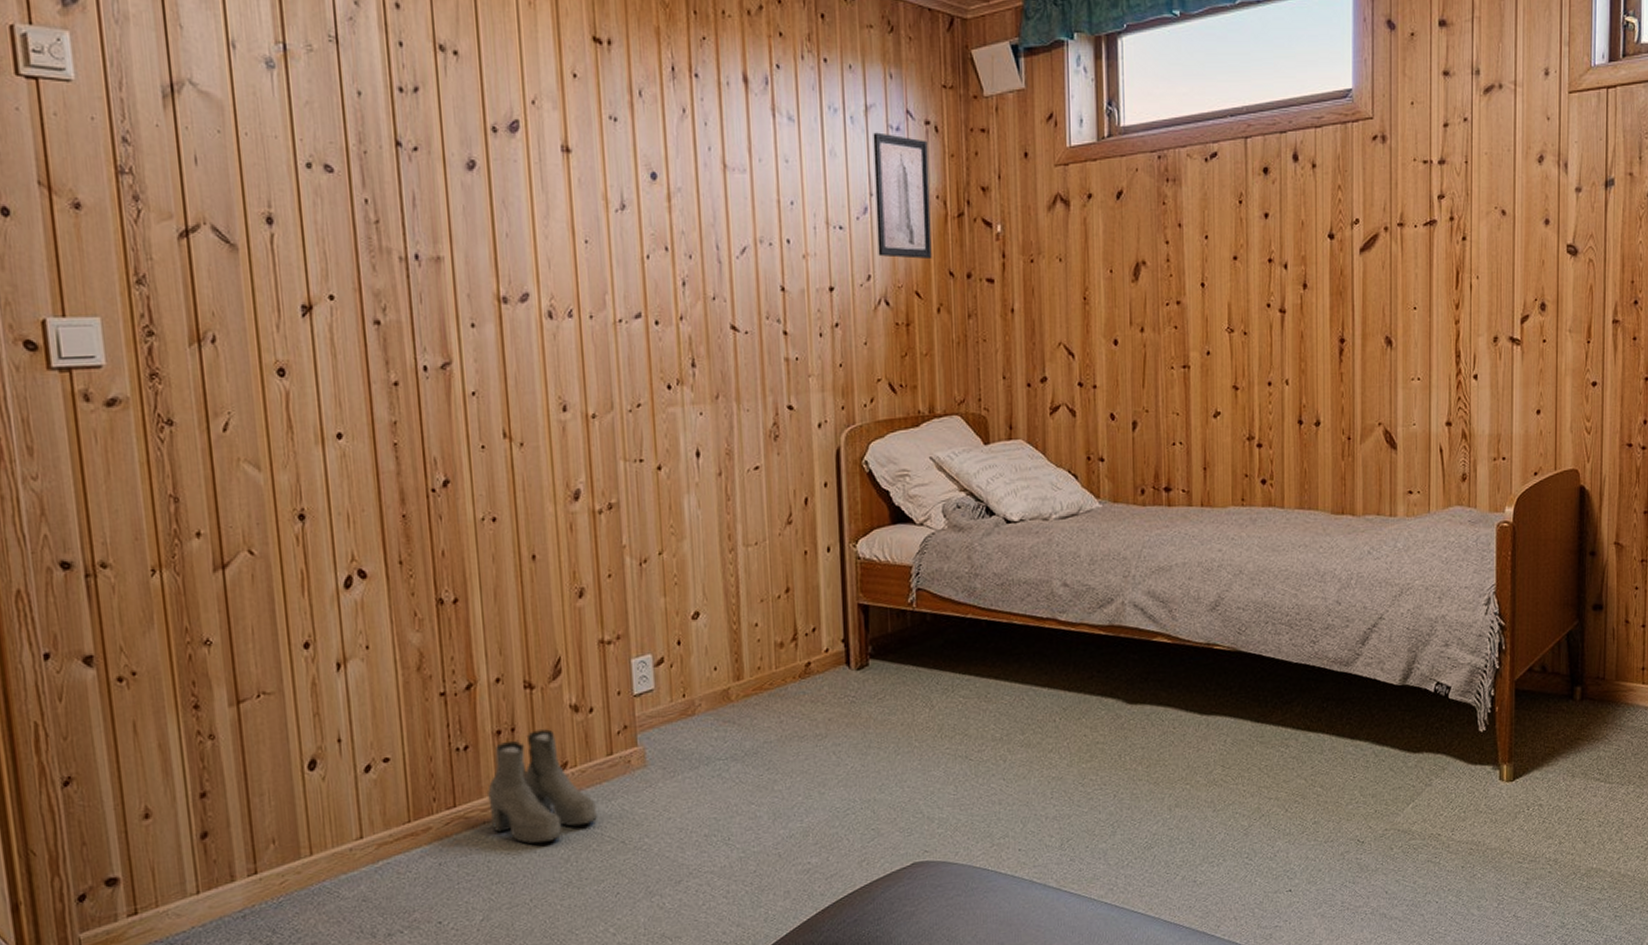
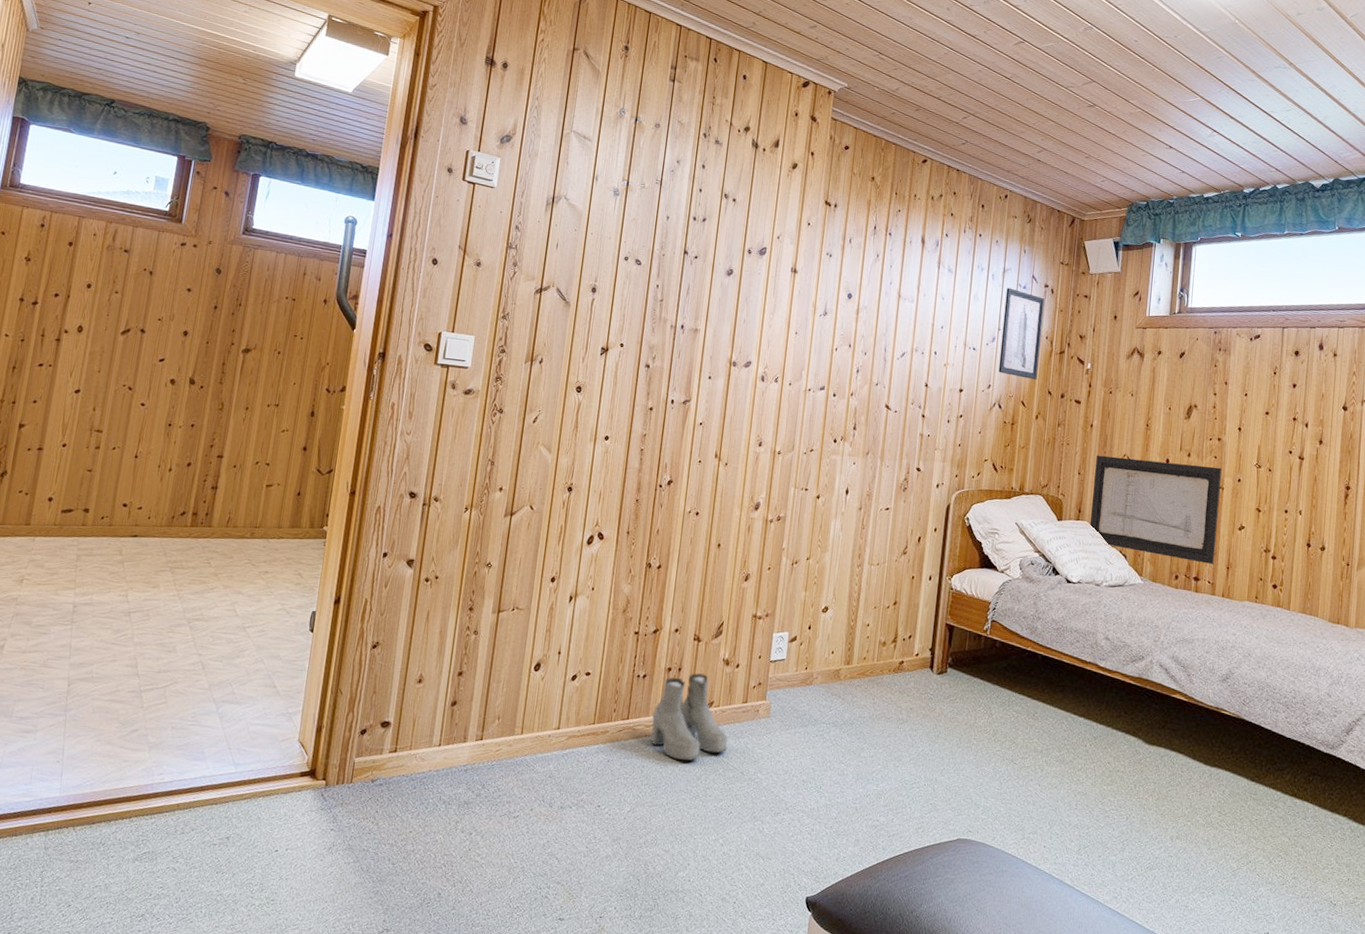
wall art: none [1024,340,1188,468] -> present [1090,455,1222,564]

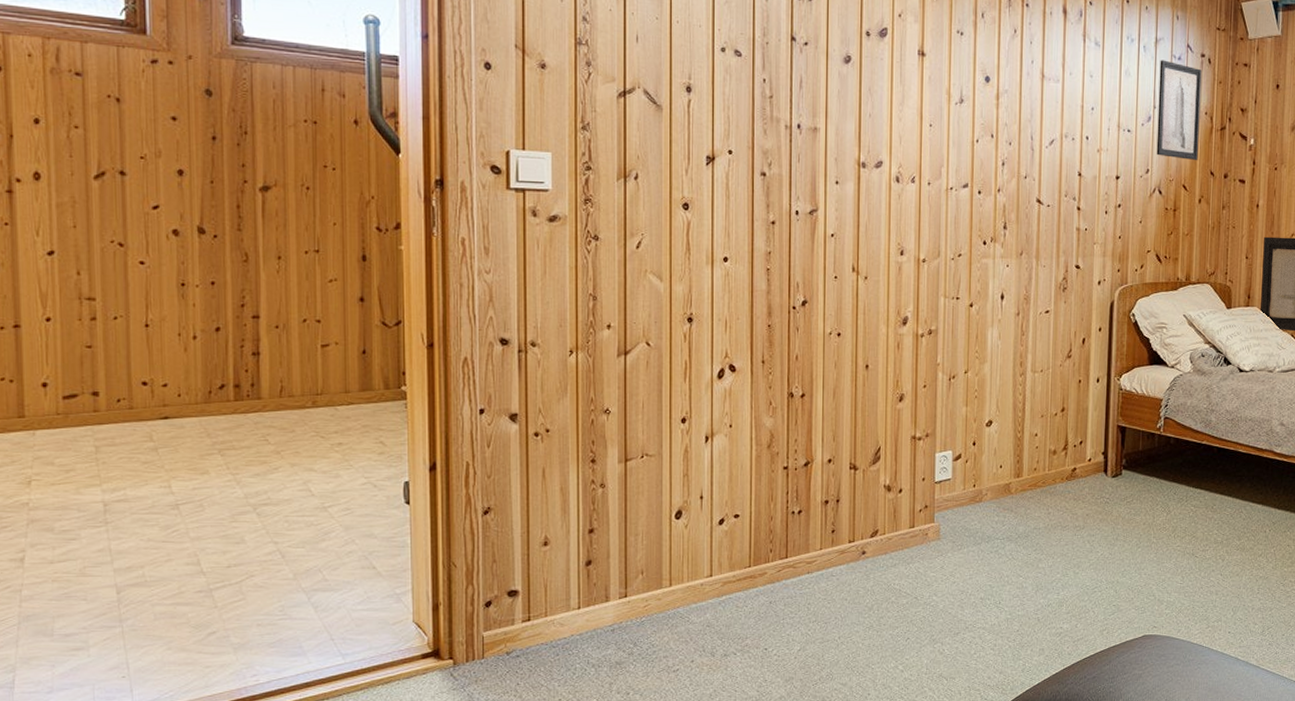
boots: present [650,672,728,761] -> none [813,502,897,593]

